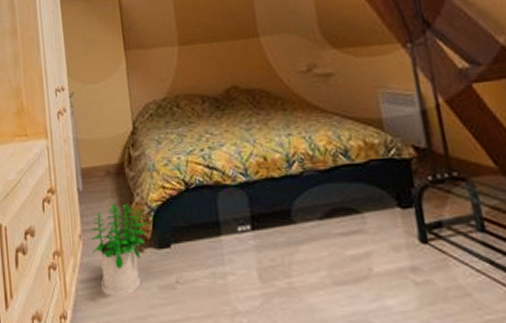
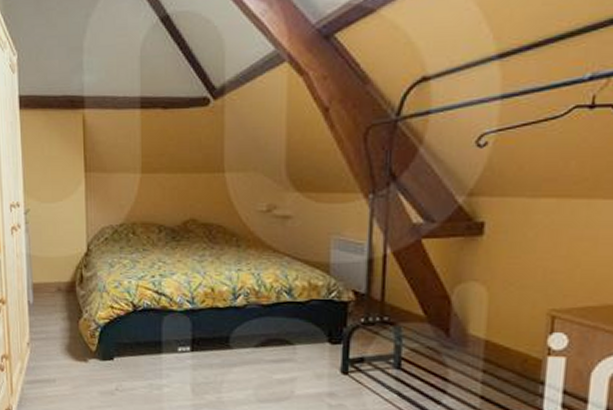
potted plant: present [91,203,148,296] -> none [38,318,94,398]

